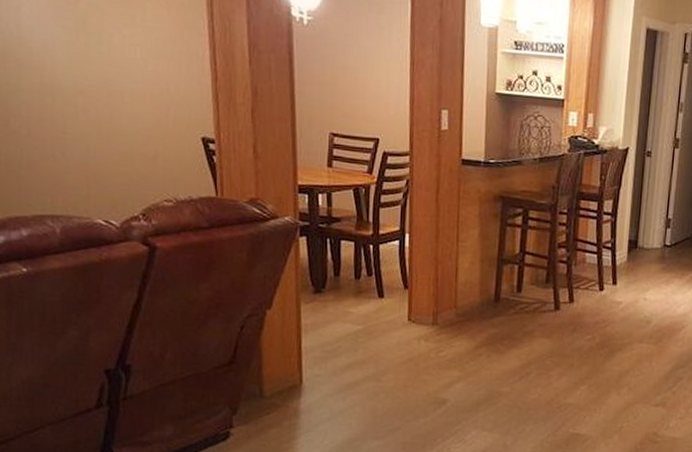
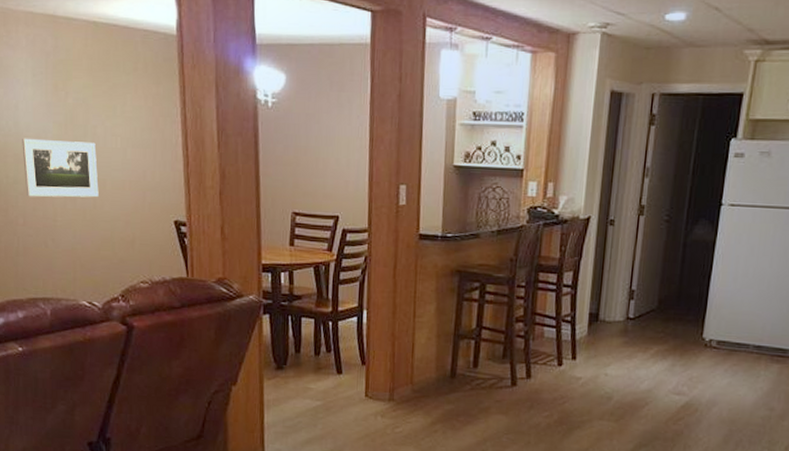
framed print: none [25,42,116,110] -> present [22,138,99,198]

